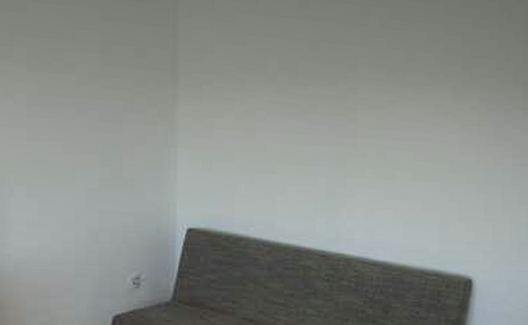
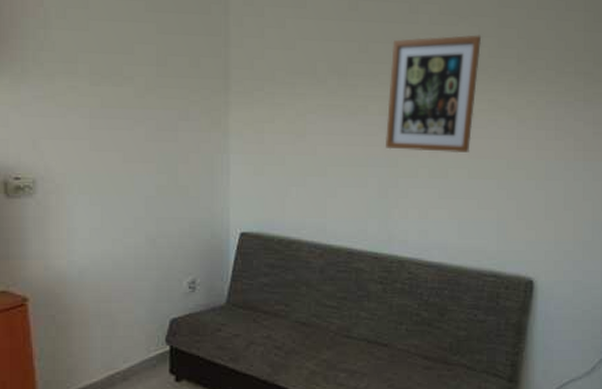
wall art: none [335,39,428,156] -> present [386,34,481,154]

